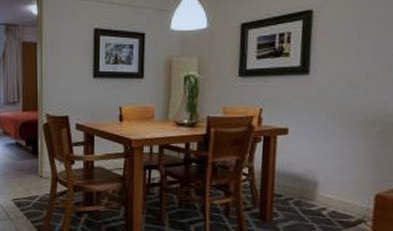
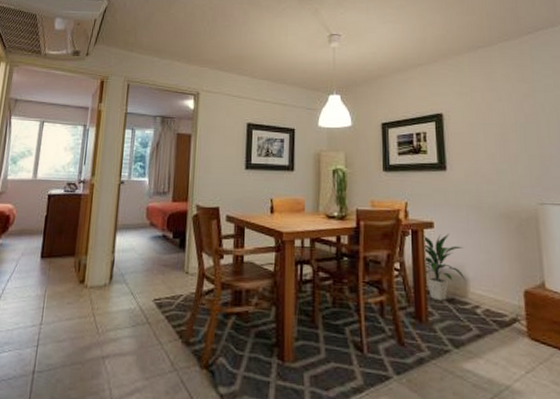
indoor plant: none [272,140,318,203] -> present [422,234,466,301]

